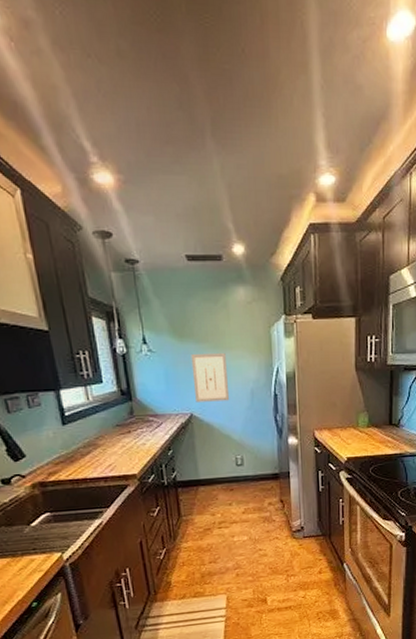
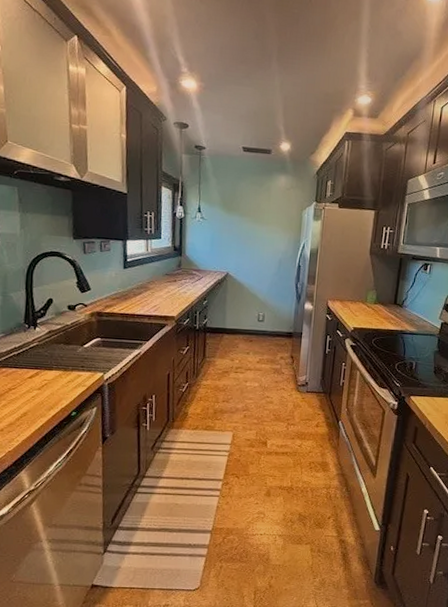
wall art: present [191,352,230,402] -> none [233,225,263,266]

